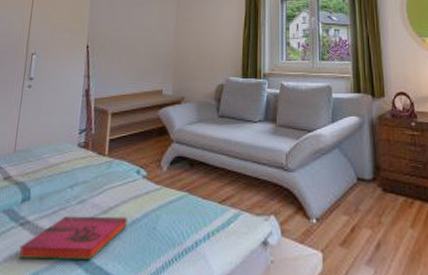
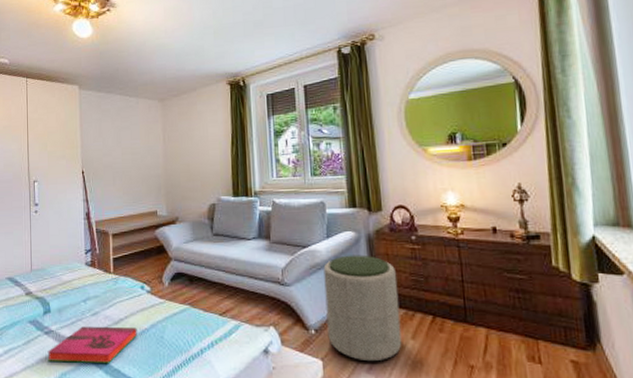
ottoman: none [327,140,402,253] -> present [323,255,402,362]

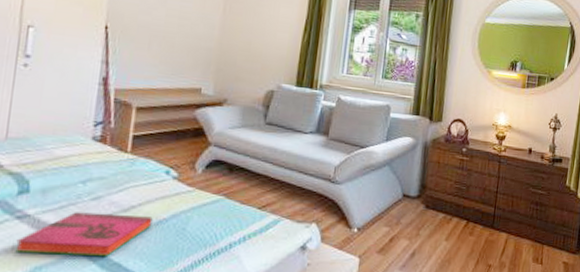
ottoman: present [323,255,402,362] -> none [369,159,444,260]

